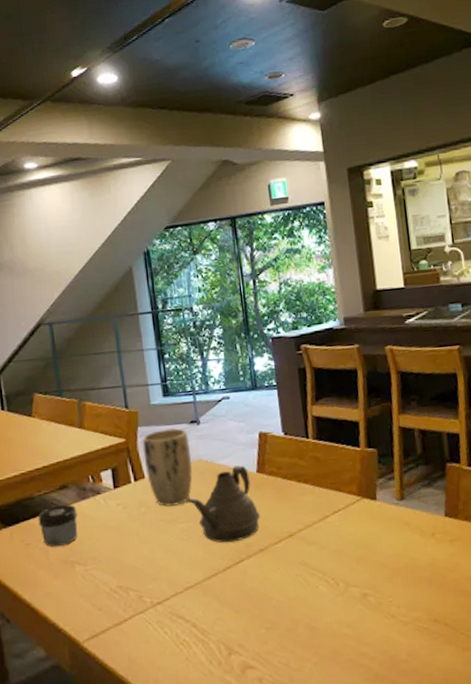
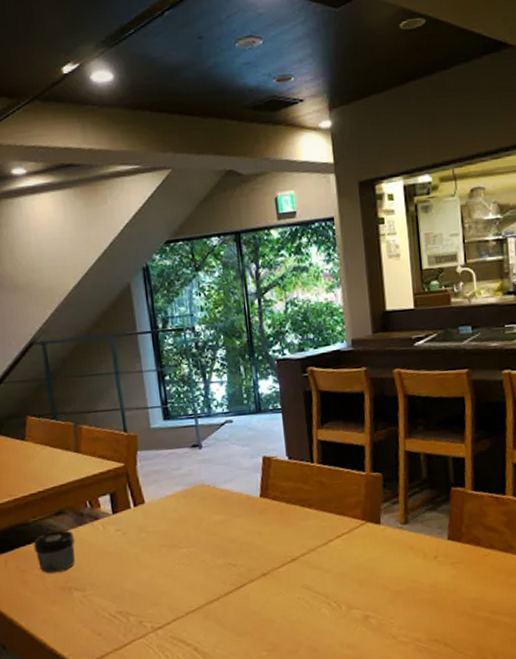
plant pot: present [142,428,193,506] -> none [142,452,194,532]
teapot: present [186,465,261,543] -> none [188,490,264,568]

